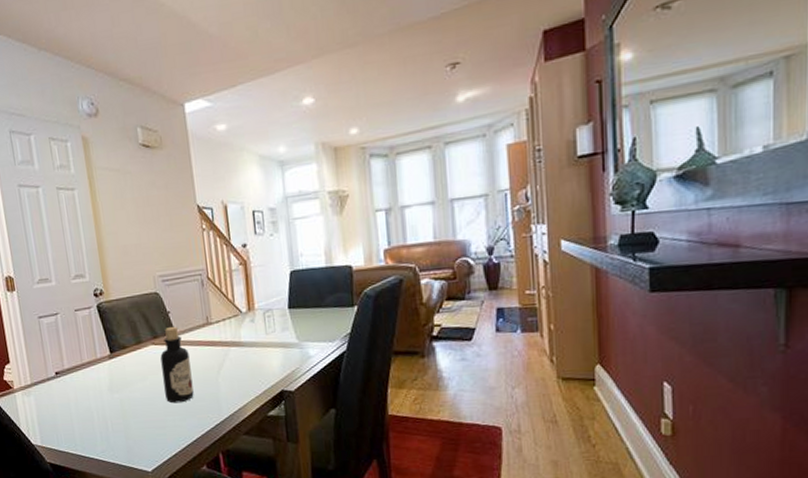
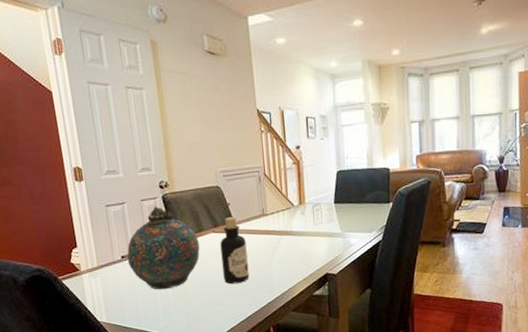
snuff bottle: none [61,315,139,410] -> present [127,205,200,290]

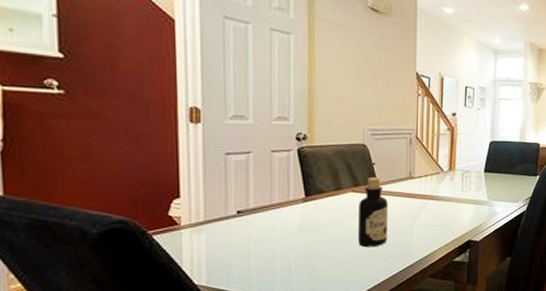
snuff bottle: present [127,205,200,290] -> none [244,158,334,251]

